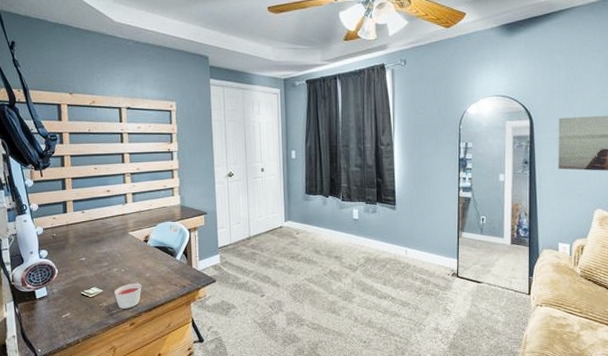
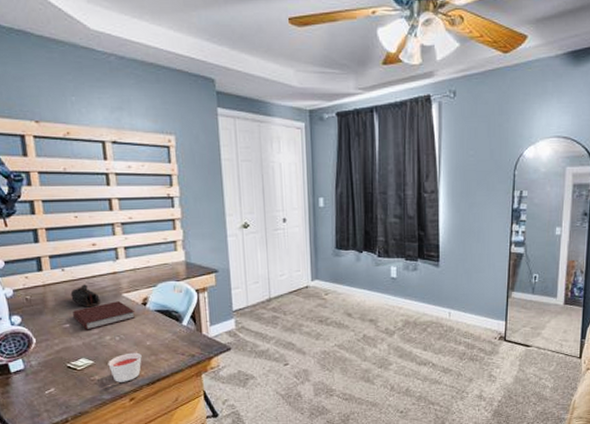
pencil case: none [87,224,111,244] -> present [70,284,101,308]
notebook: none [88,238,138,263] -> present [73,301,135,330]

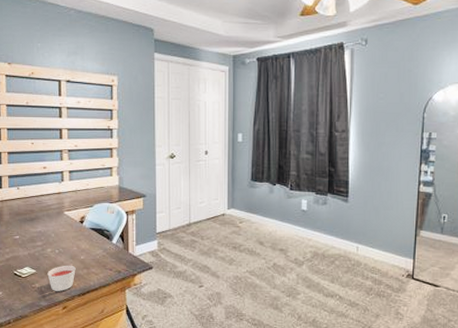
pencil case: present [70,284,101,308] -> none [22,202,46,222]
notebook: present [73,301,135,330] -> none [23,218,73,242]

